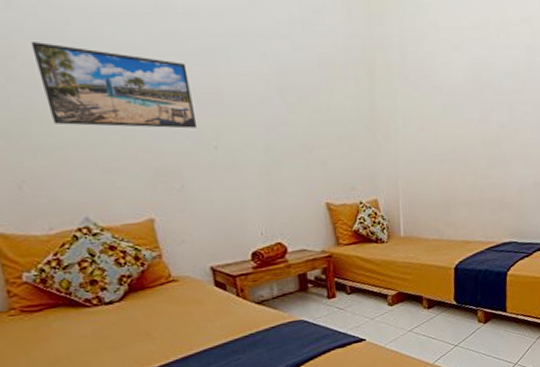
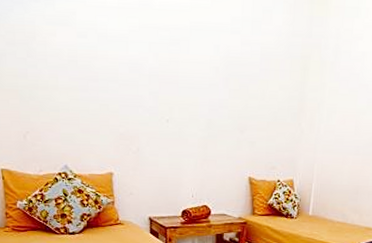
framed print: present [30,40,198,129] -> none [47,26,156,103]

